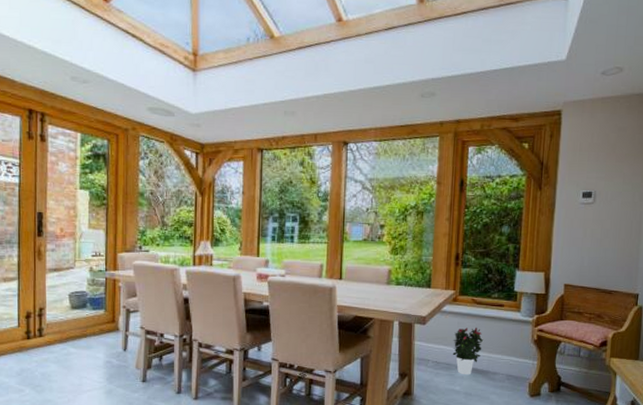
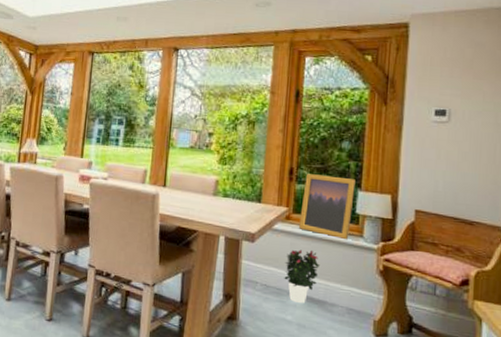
picture frame: none [465,258,514,316] -> present [299,174,355,240]

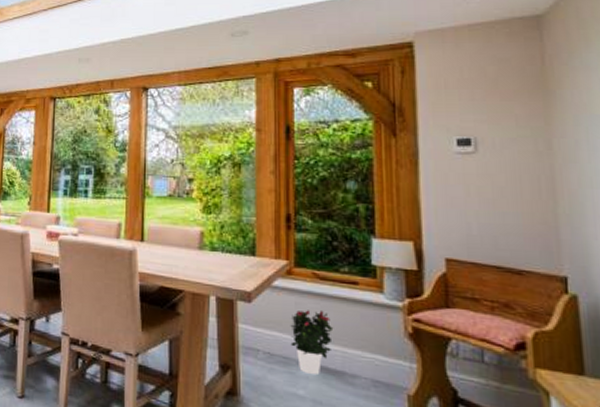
picture frame: present [299,174,355,240] -> none [303,220,368,297]

